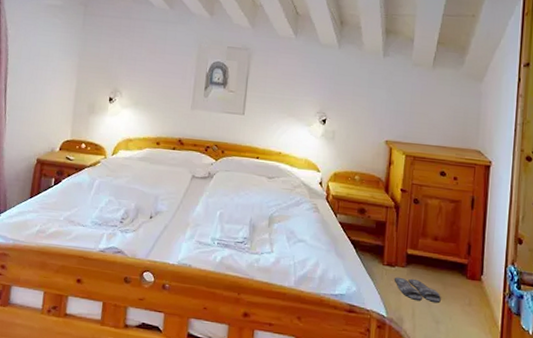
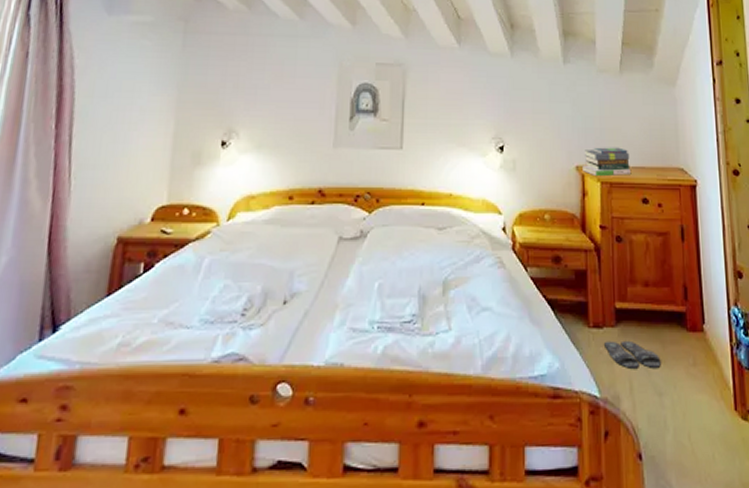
books: none [391,127,433,152] -> present [582,147,630,177]

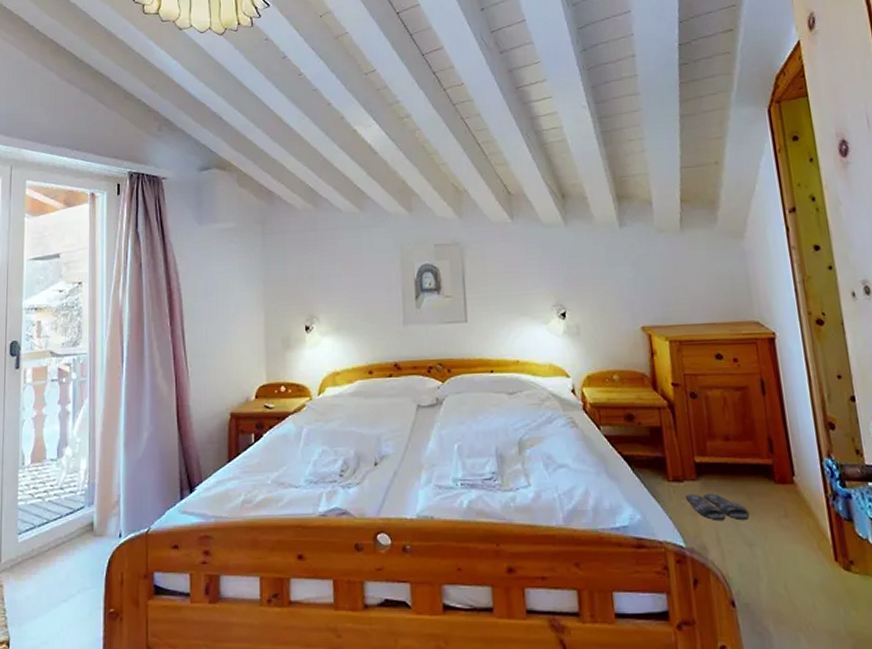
books: present [582,147,630,177] -> none [648,305,700,336]

